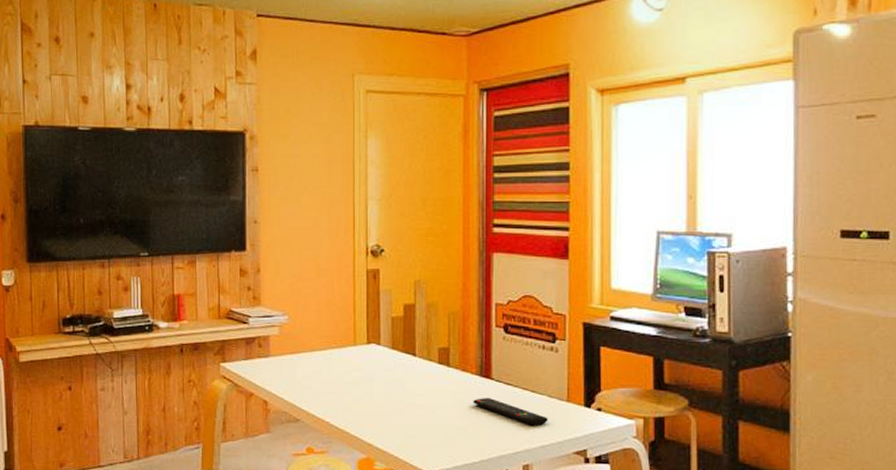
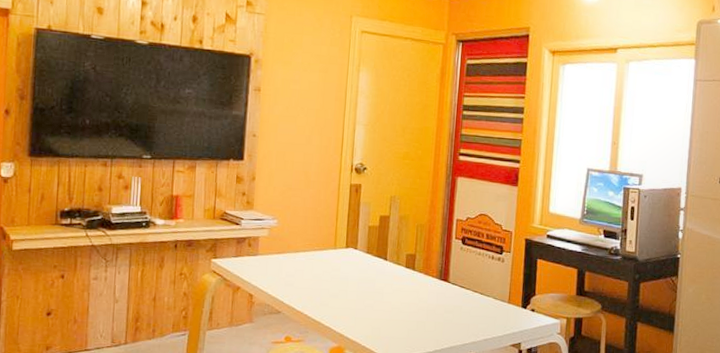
remote control: present [473,398,548,426] -> none [432,298,492,322]

